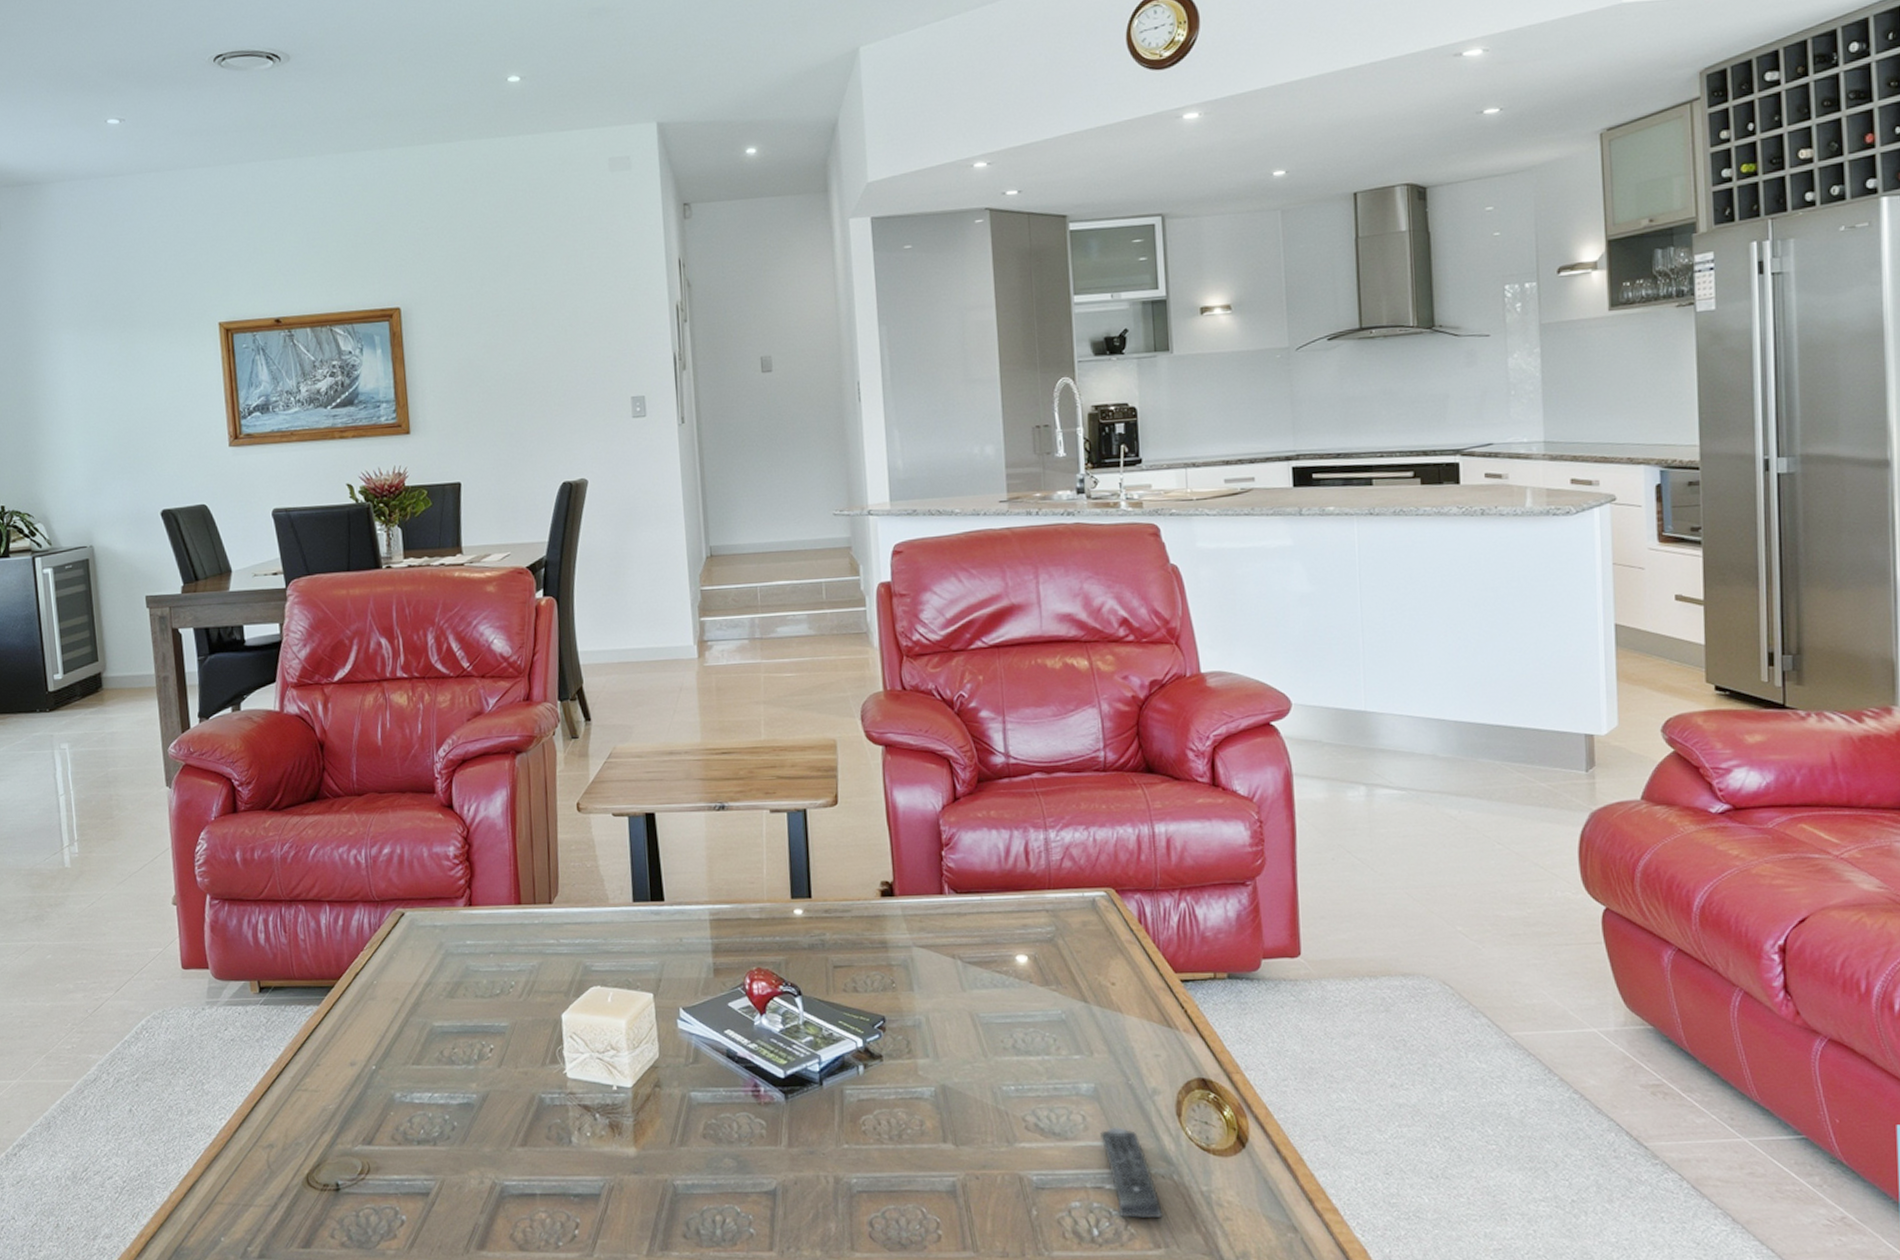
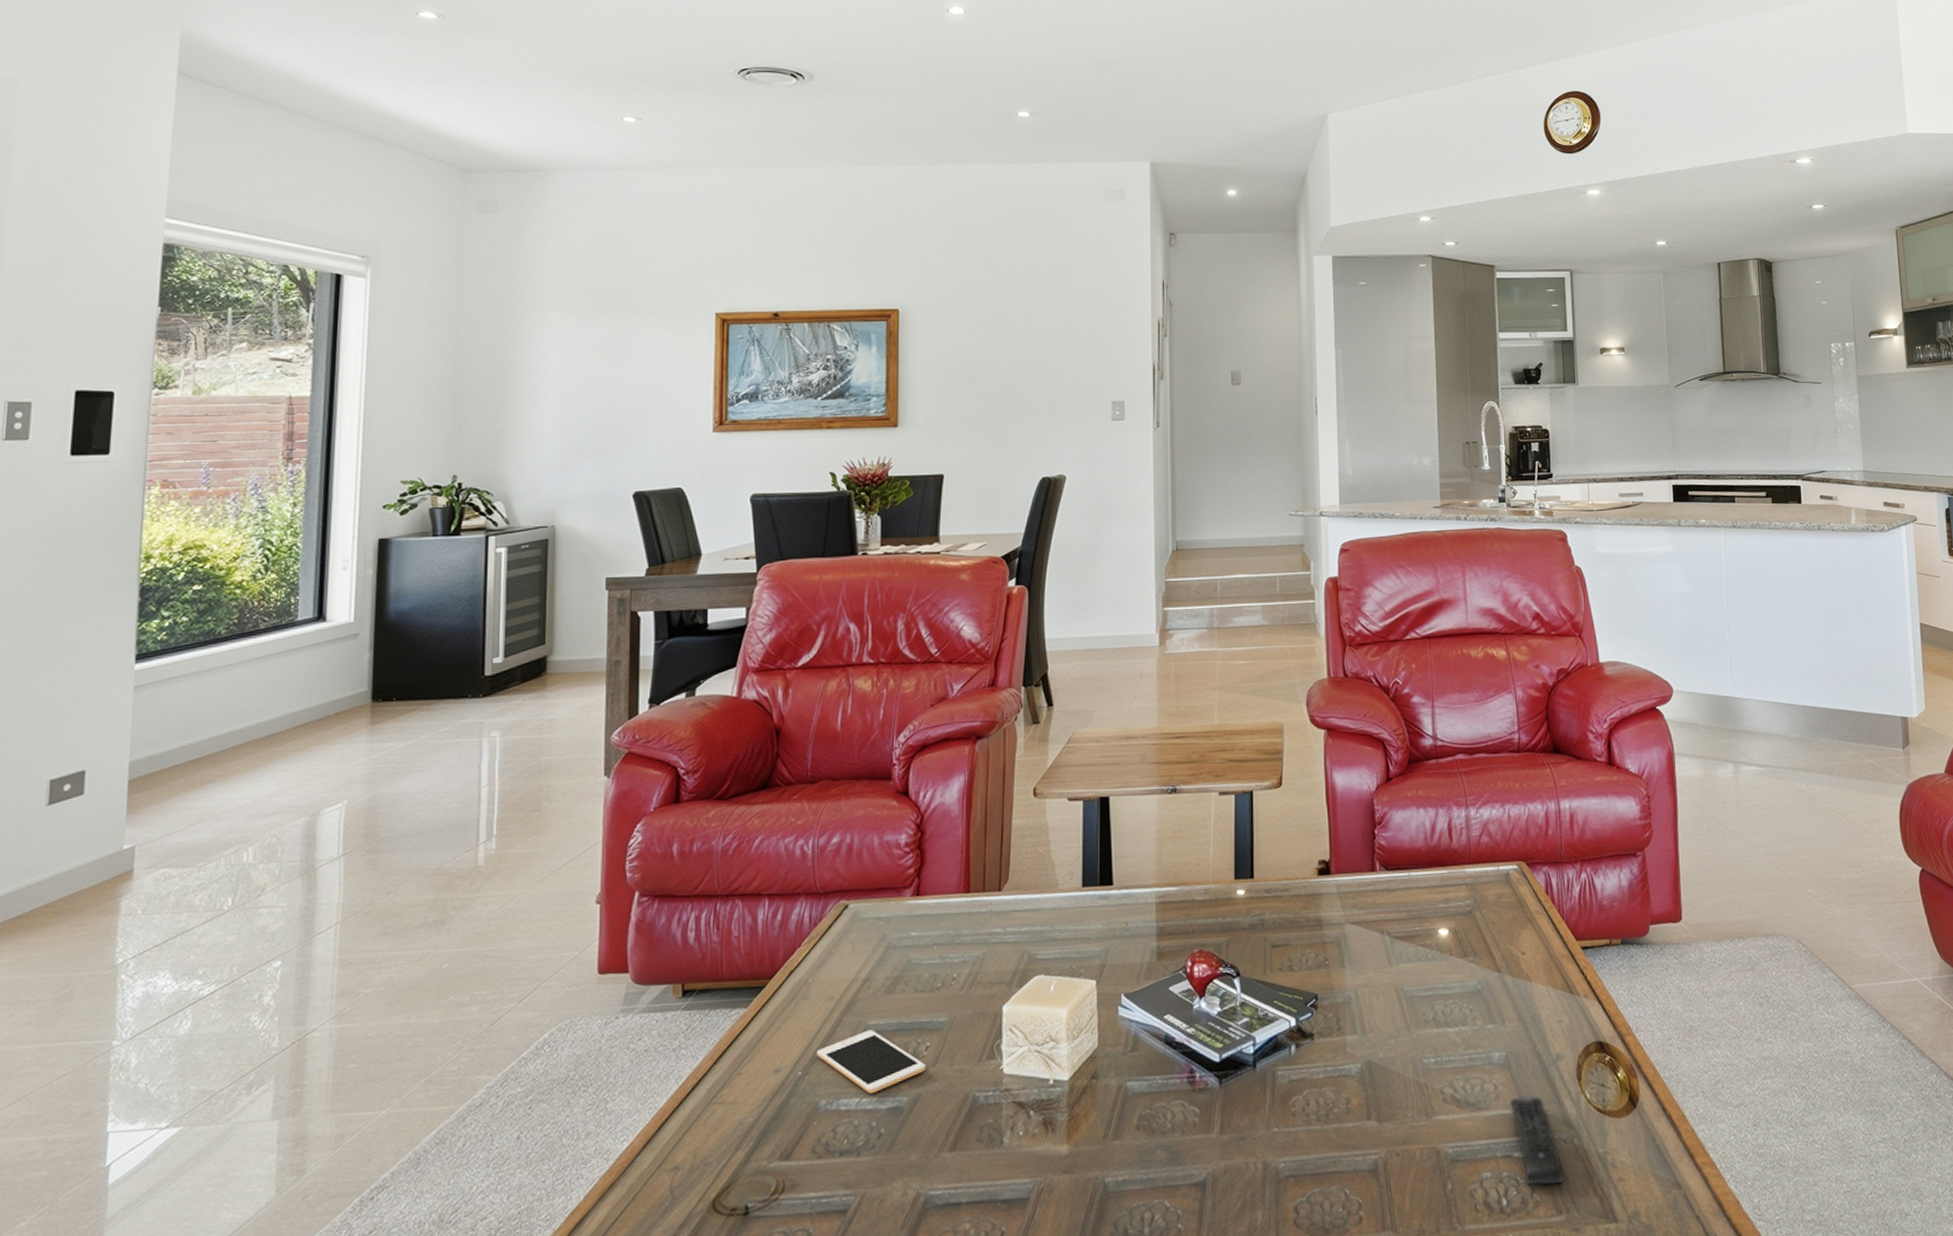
cell phone: none [387,1031,492,1090] -> present [816,1030,926,1094]

